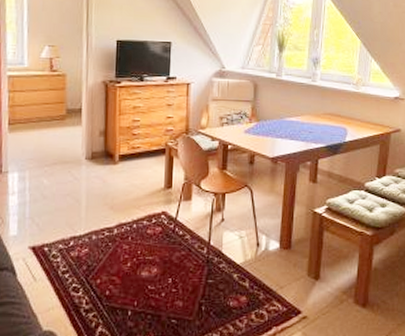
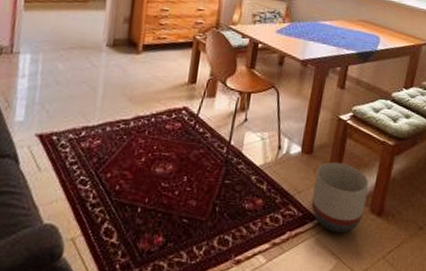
planter: none [294,256,350,326] -> present [311,162,369,233]

